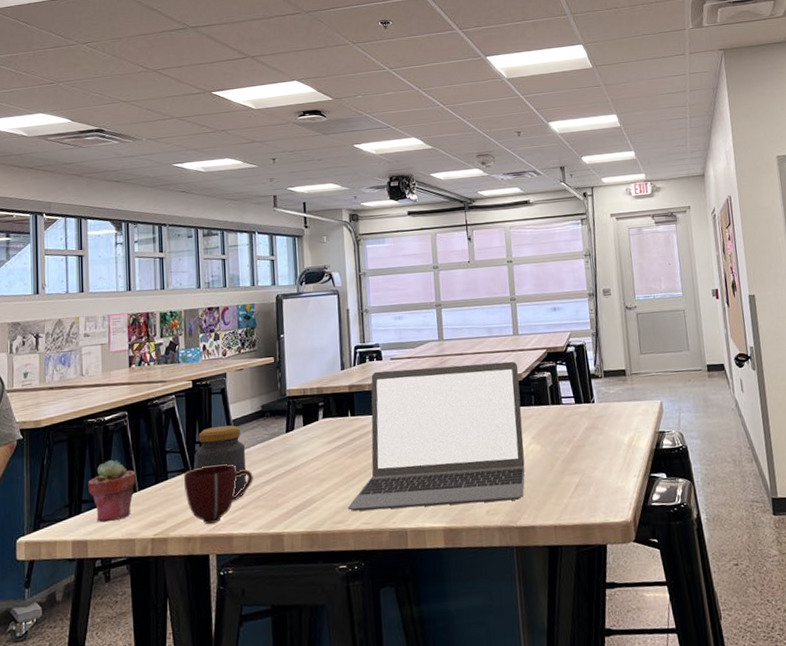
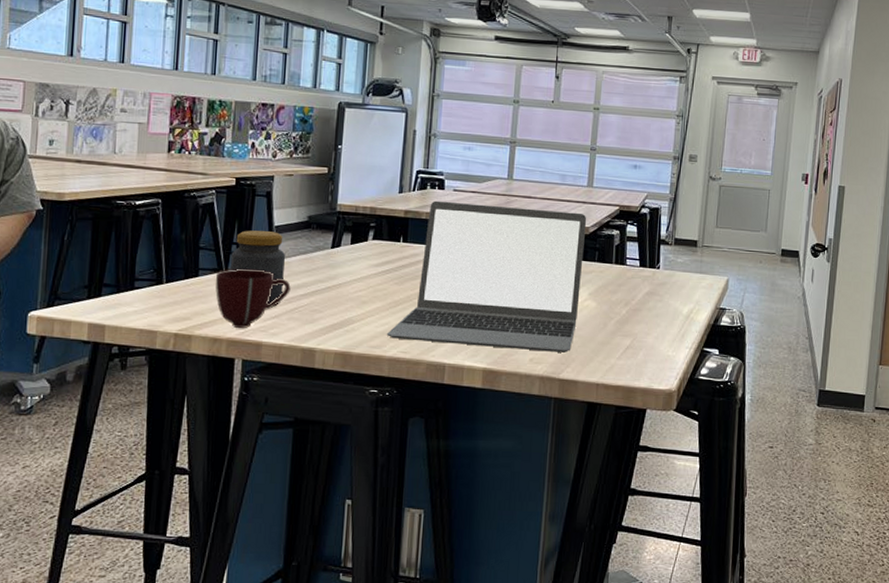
potted succulent: present [88,459,137,523] -> none [111,246,165,310]

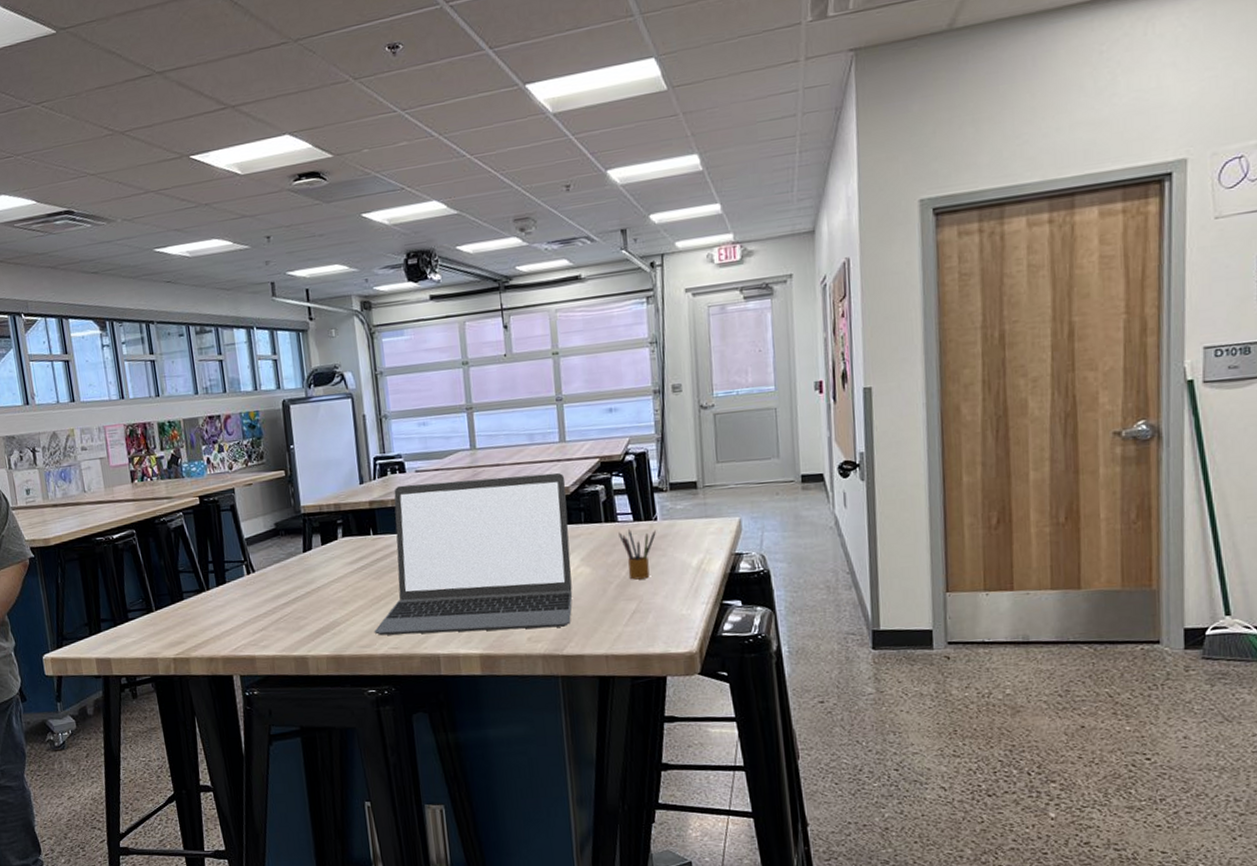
mug: present [215,269,291,328] -> none [199,584,272,645]
jar: present [230,230,286,305] -> none [209,544,265,619]
pencil box: none [625,272,657,319] -> present [619,528,656,580]

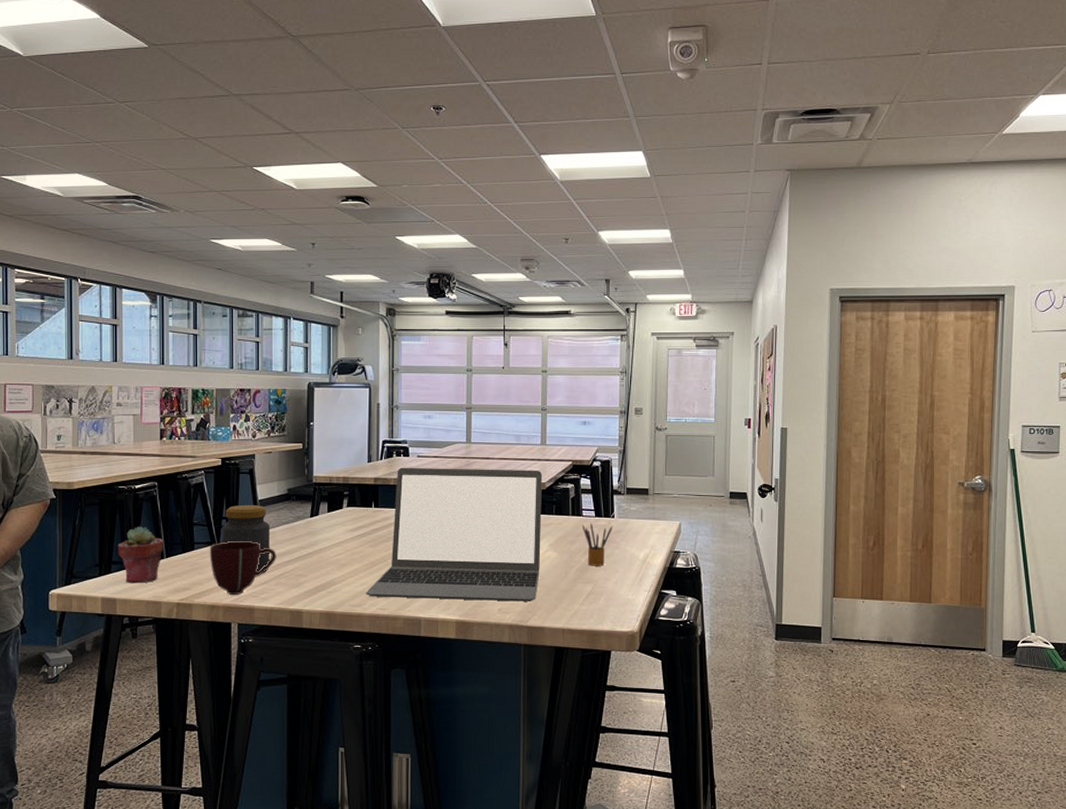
potted succulent: none [104,578,152,642] -> present [118,526,165,584]
mug: none [199,584,272,645] -> present [209,540,277,595]
jar: none [209,544,265,619] -> present [222,505,271,572]

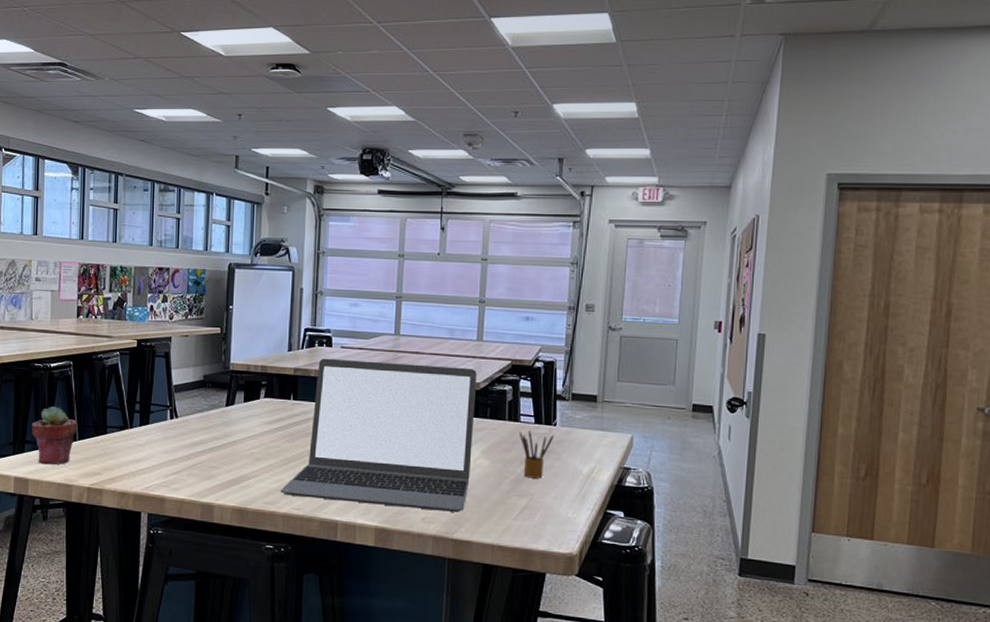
mug: present [209,540,277,595] -> none [121,426,190,483]
jar: present [222,505,271,572] -> none [135,390,184,462]

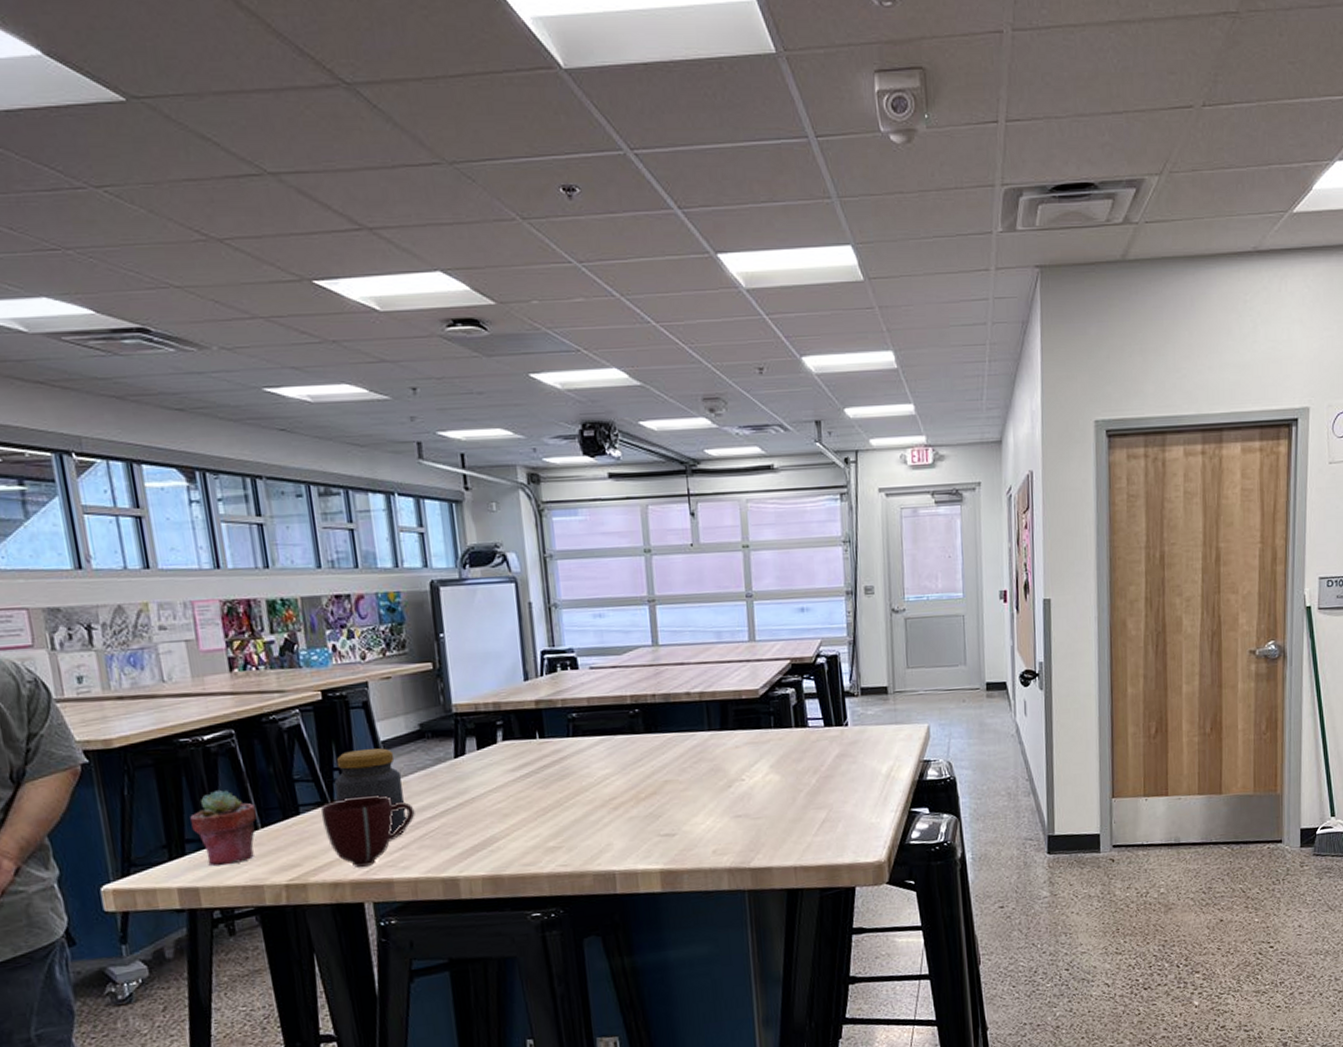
mug: none [121,426,190,483] -> present [320,795,415,867]
jar: none [135,390,184,462] -> present [334,748,406,835]
laptop: present [280,358,478,512] -> none [539,673,761,852]
pencil box: present [519,429,554,479] -> none [809,734,847,788]

